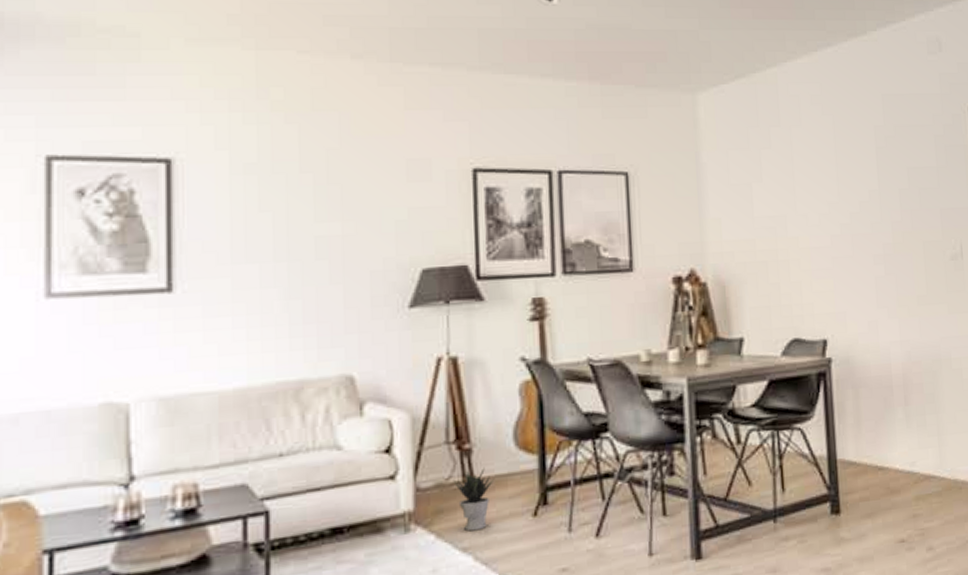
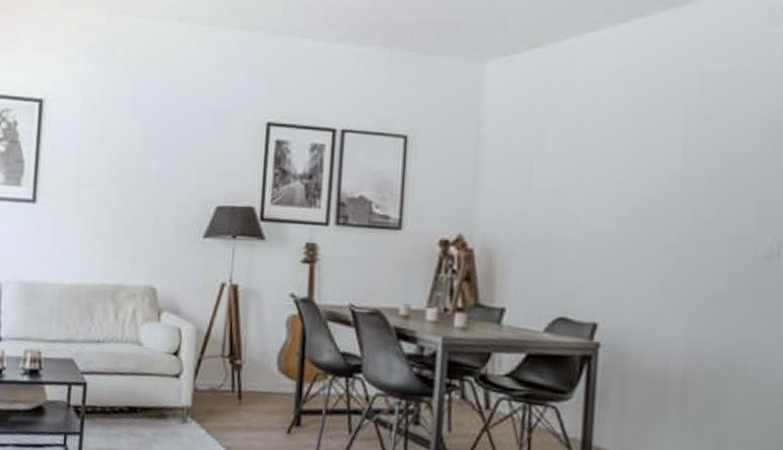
potted plant: present [453,466,495,532] -> none [224,382,258,435]

